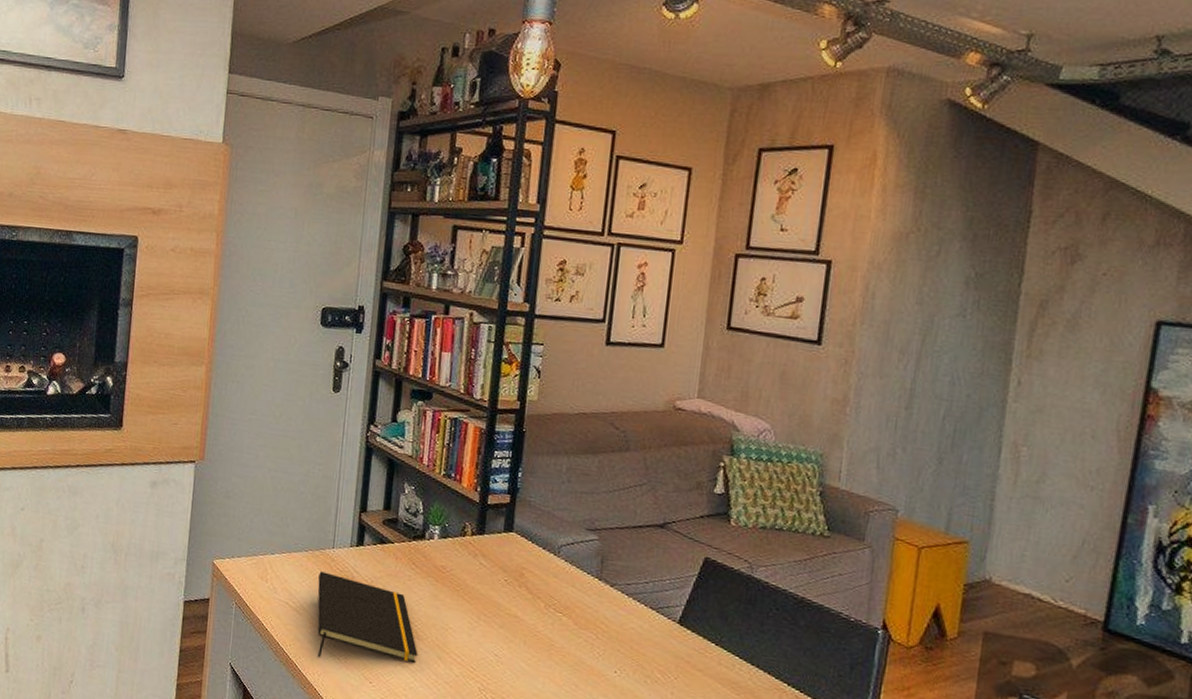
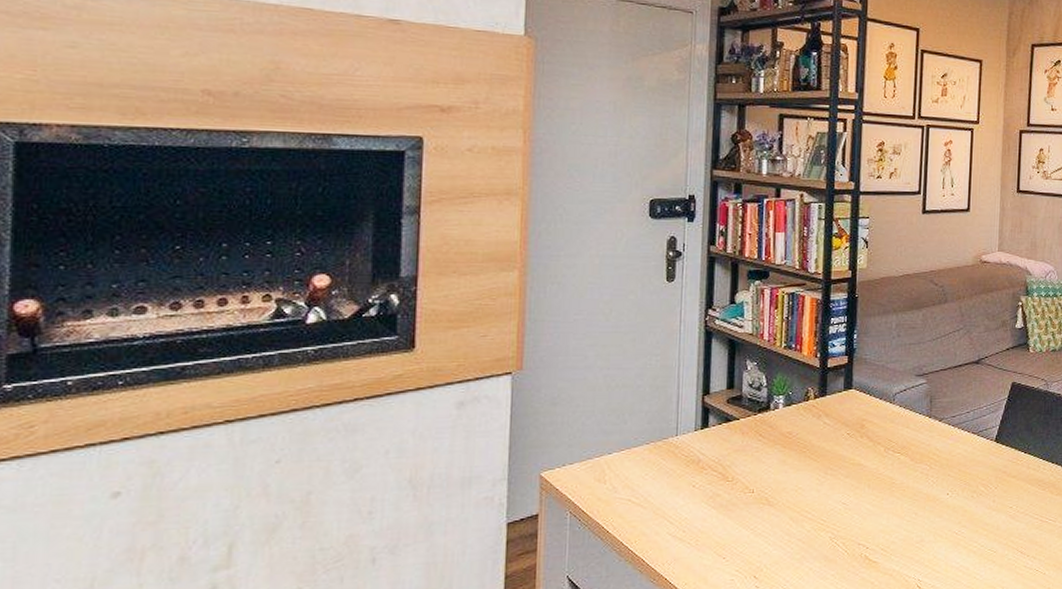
notepad: present [317,571,418,663] -> none [662,460,770,547]

